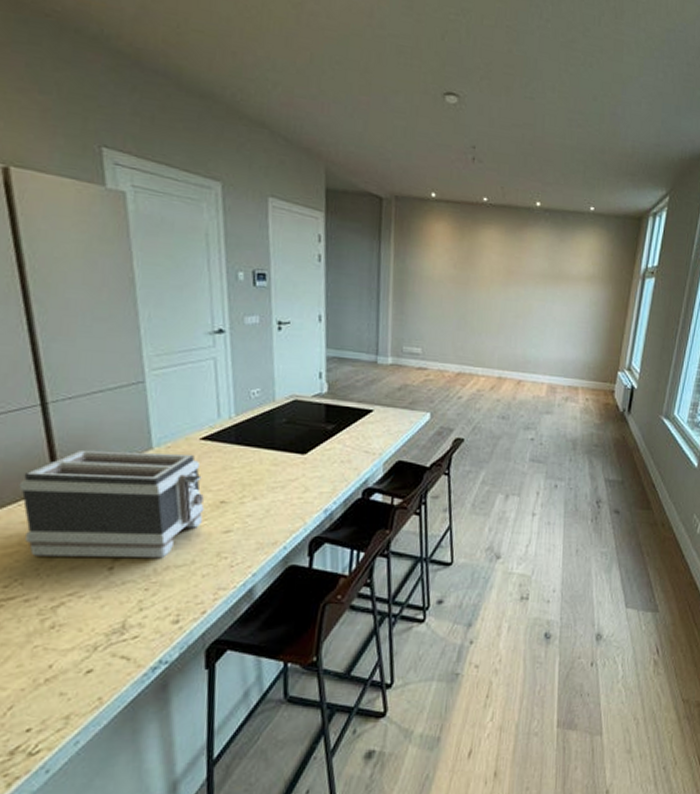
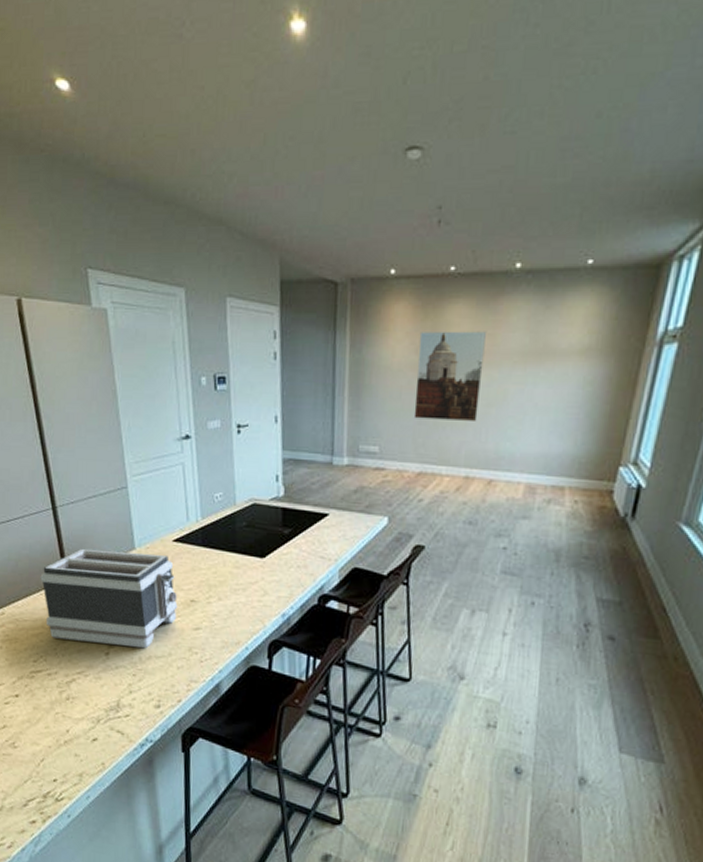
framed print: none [453,250,513,331] -> present [413,331,486,423]

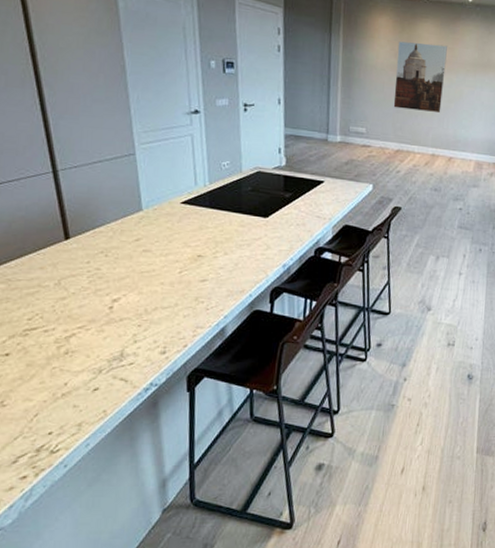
toaster: present [40,548,178,649] -> none [37,209,185,301]

